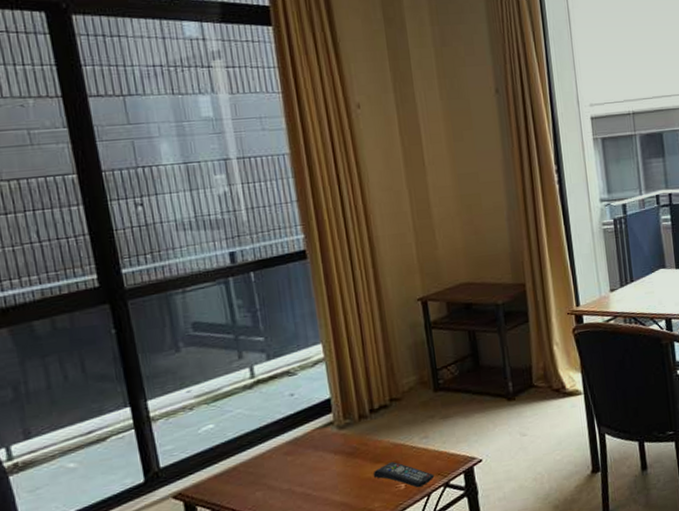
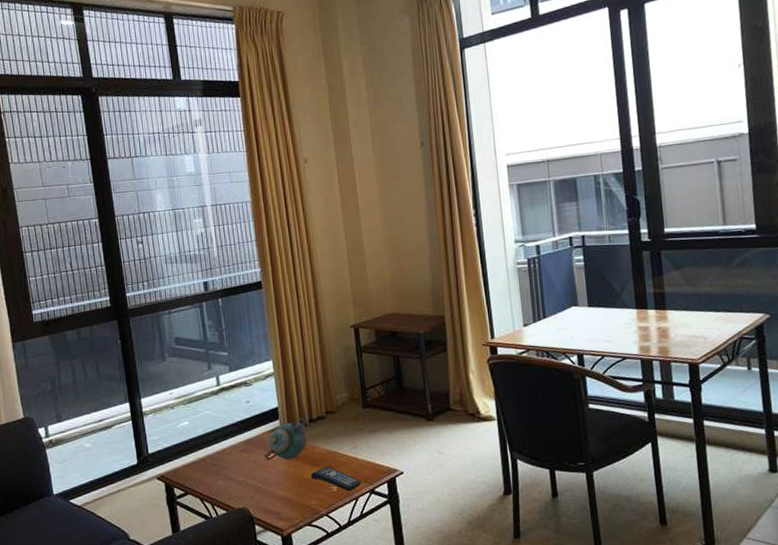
teapot: none [314,409,368,463] -> present [264,419,307,461]

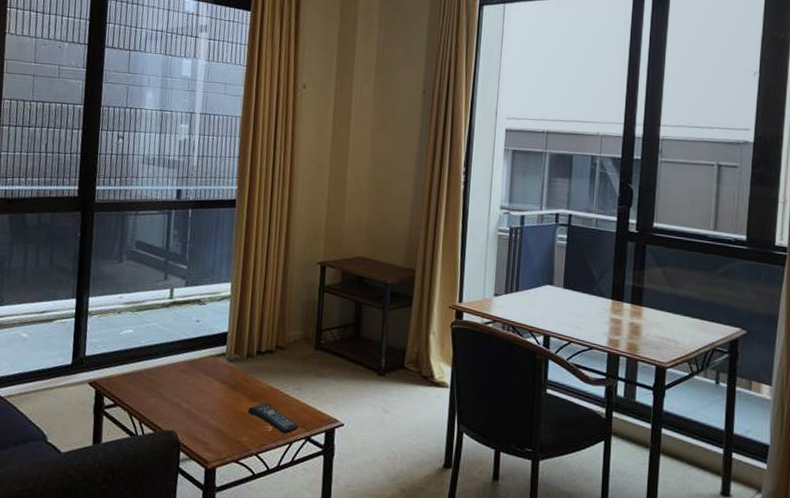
teapot: present [264,419,307,461] -> none [203,349,253,389]

